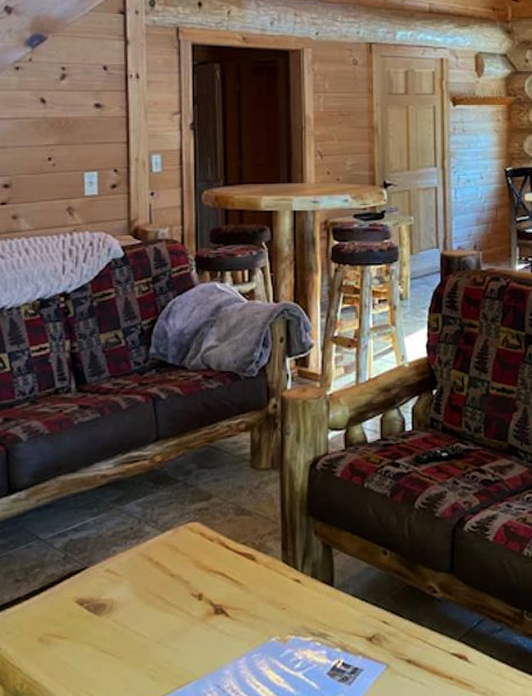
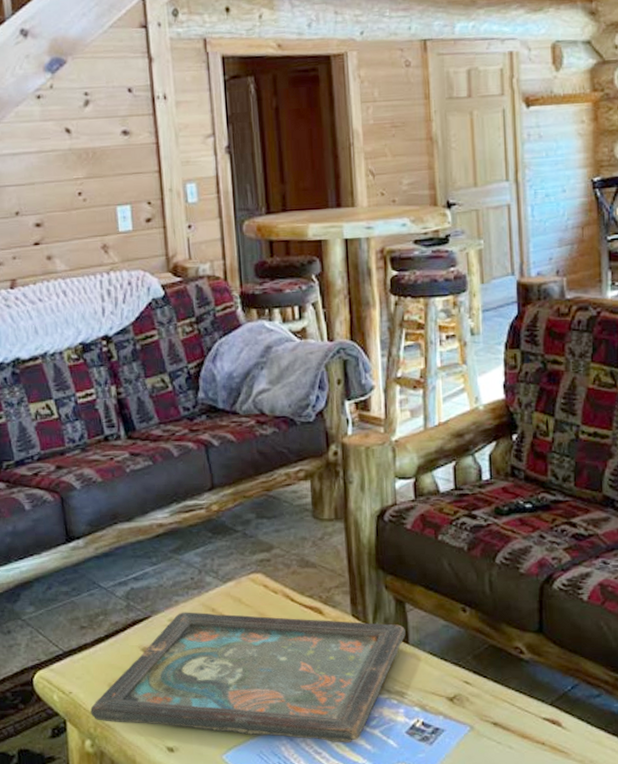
decorative tray: none [19,561,331,688] -> present [90,612,406,743]

